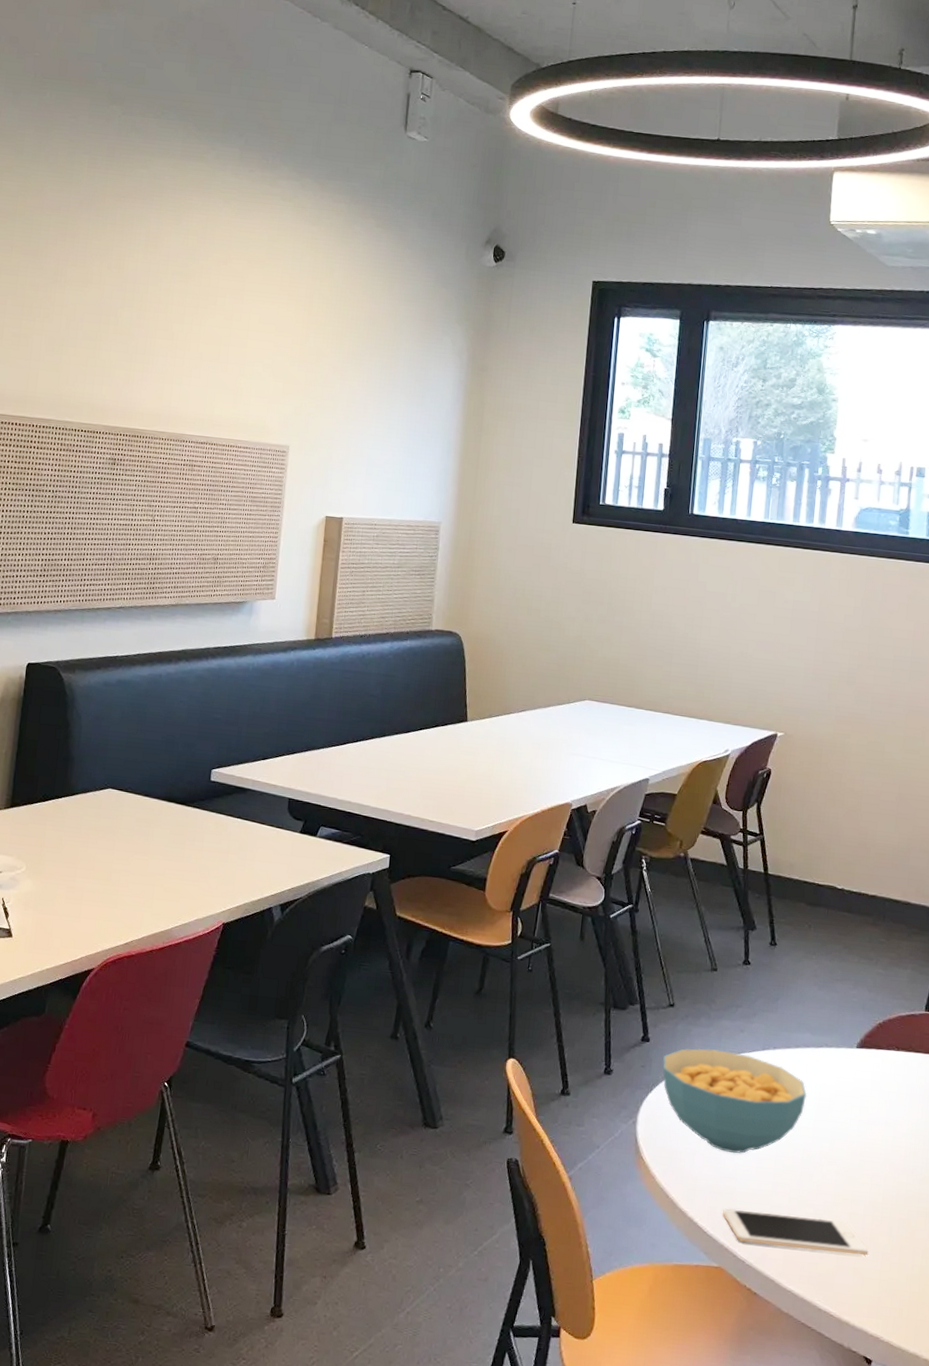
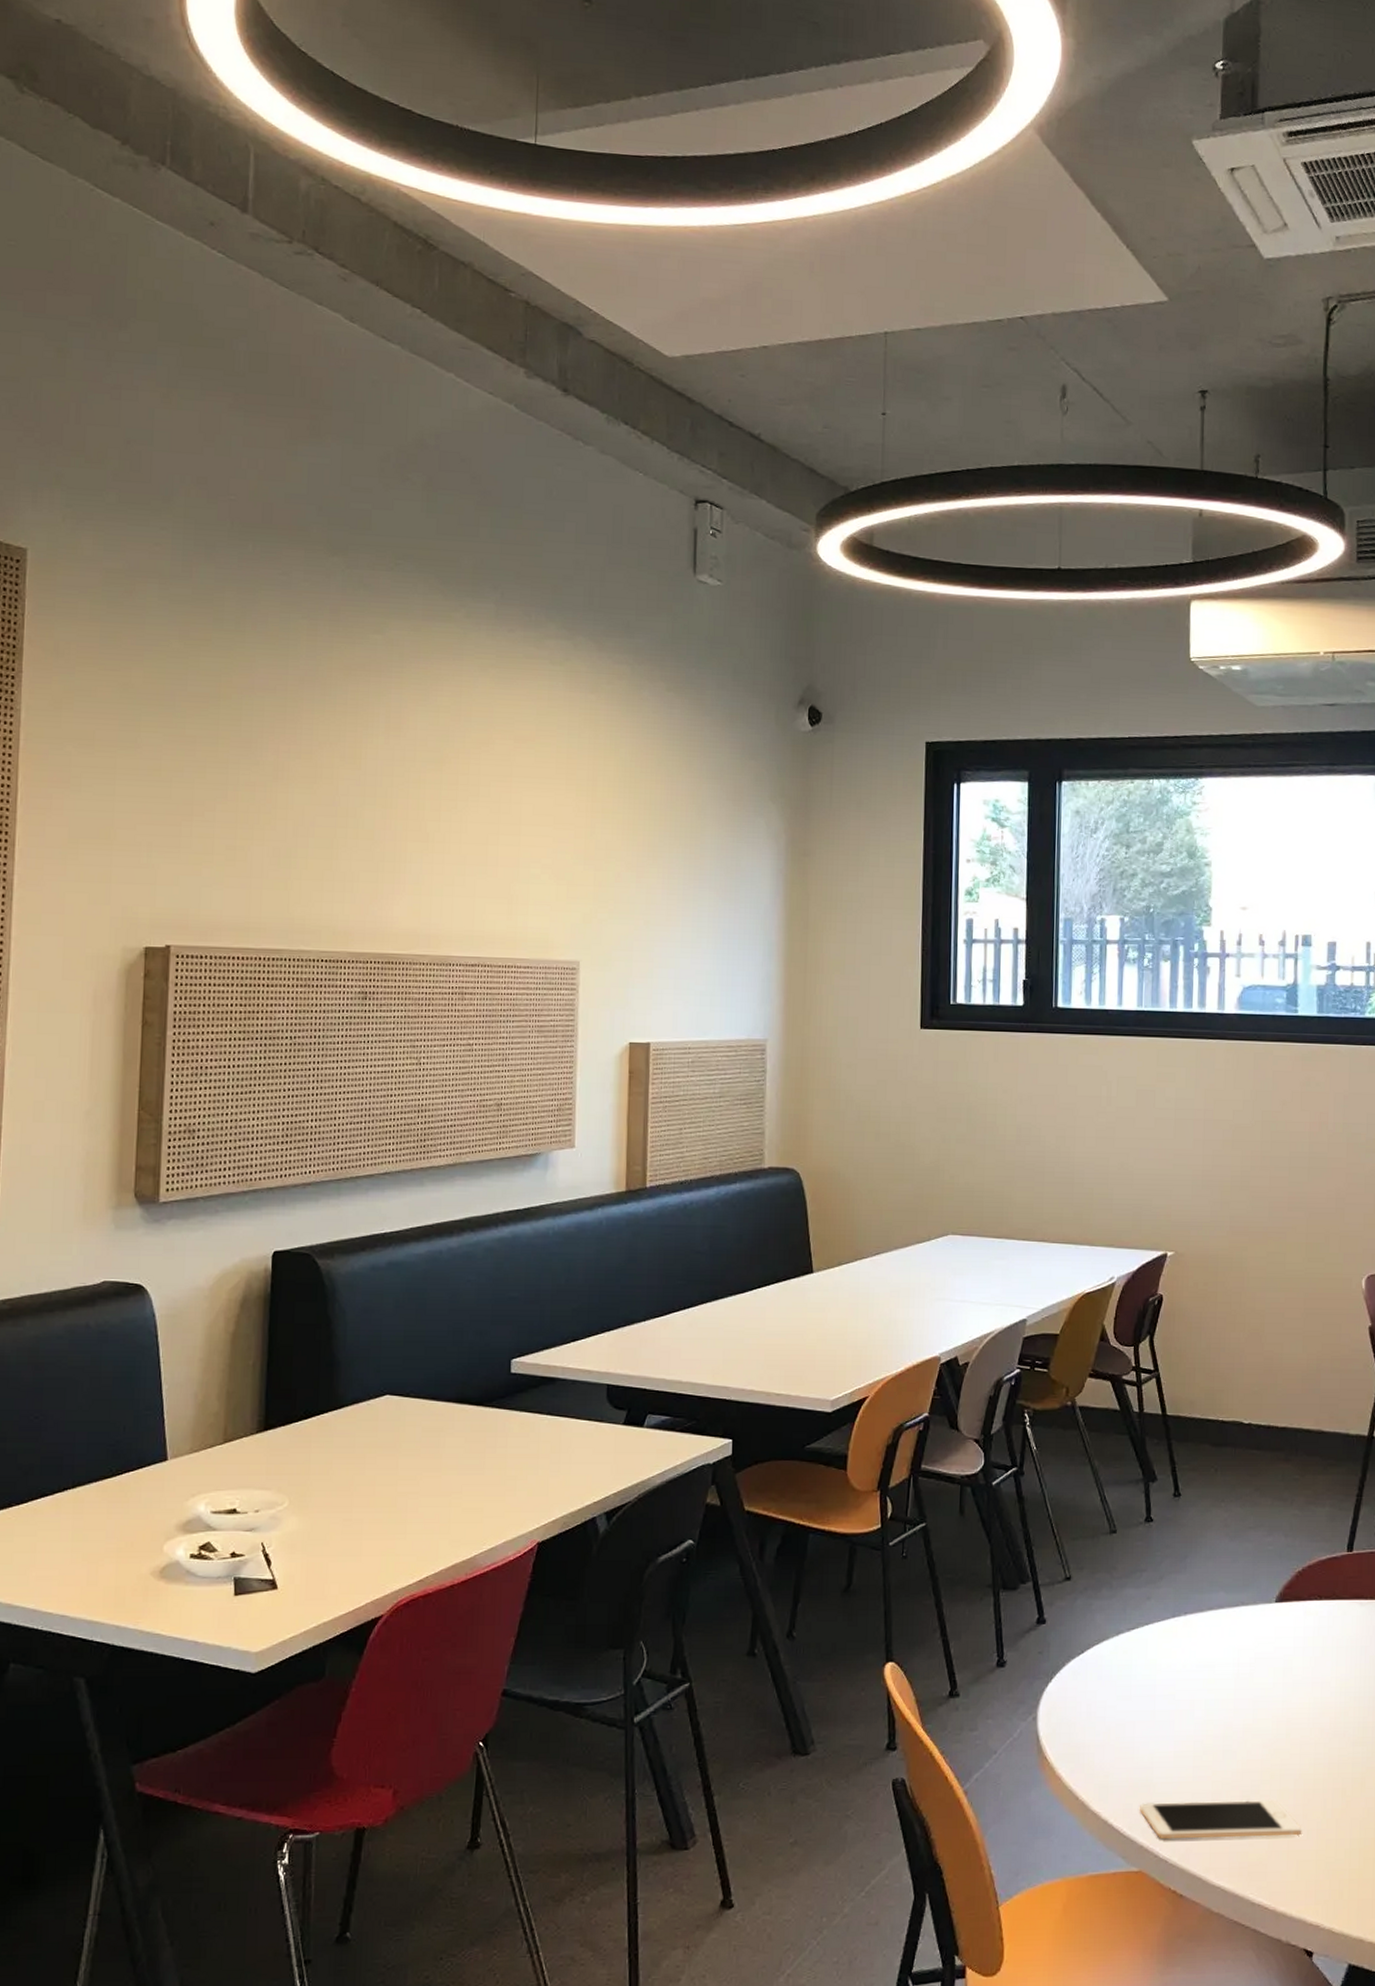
cereal bowl: present [662,1048,807,1154] -> none [1062,1623,1225,1740]

